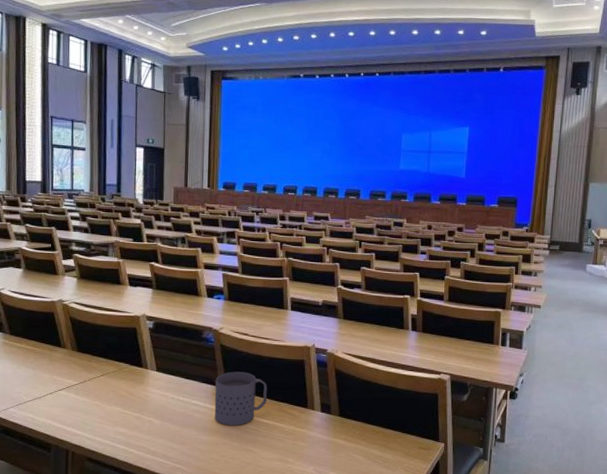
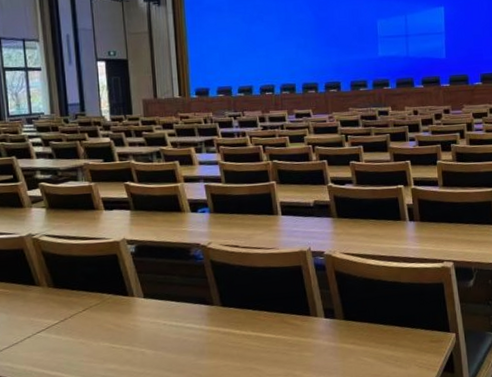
mug: present [214,371,268,426] -> none [209,286,267,346]

